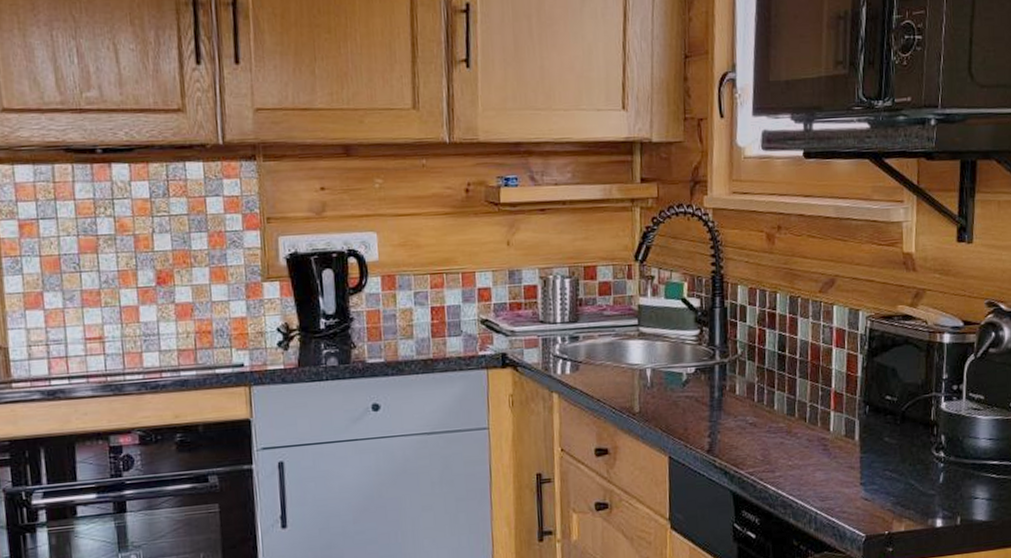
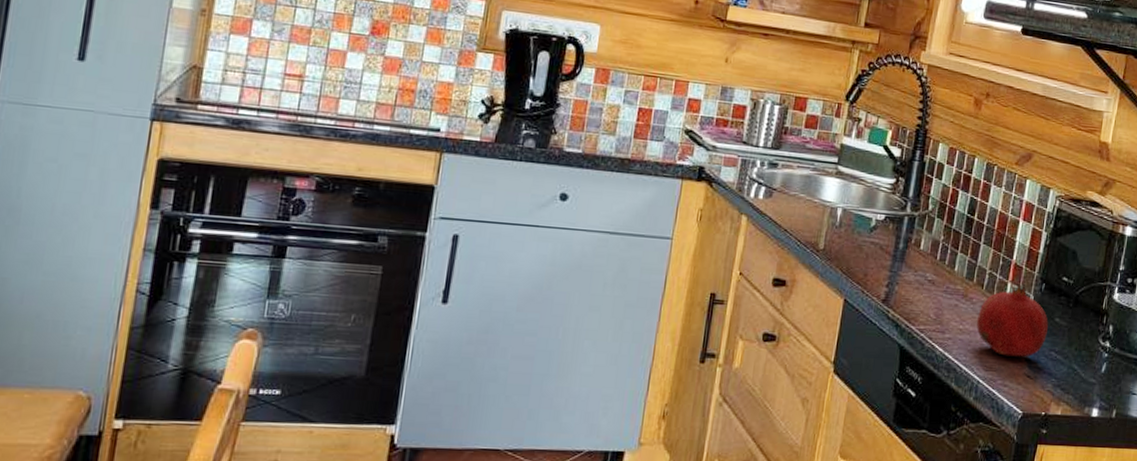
fruit: none [804,411,878,484] -> present [976,283,1048,357]

